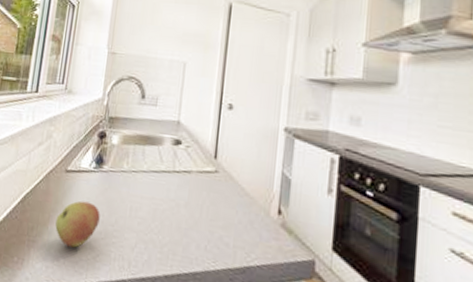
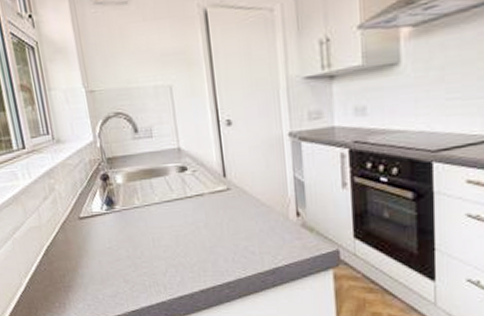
apple: present [55,200,101,248] -> none [84,242,127,284]

